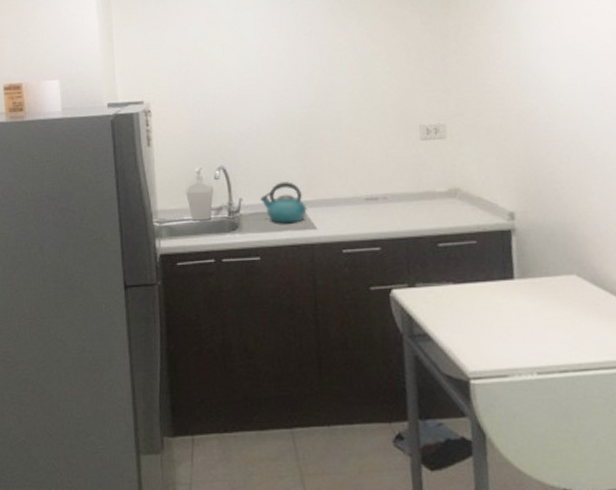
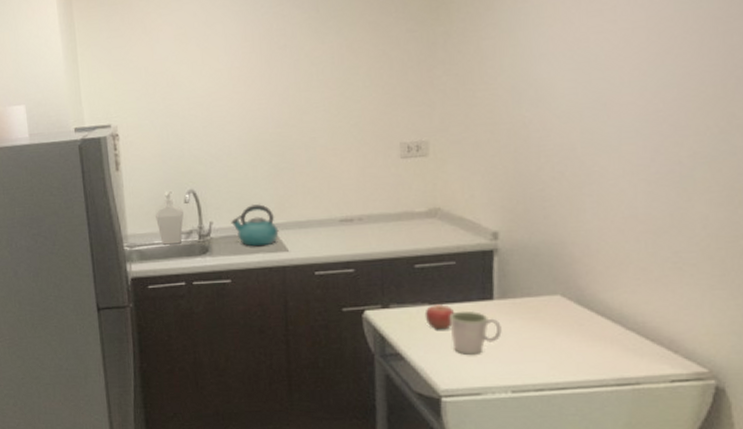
fruit: none [449,282,479,310] -> present [424,303,455,330]
mug: none [473,290,524,335] -> present [449,310,502,355]

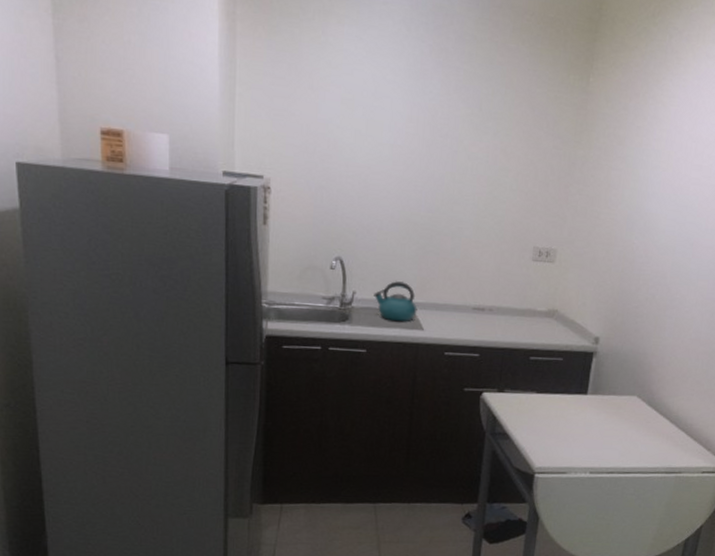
soap bottle: present [156,190,184,245] -> none [299,253,328,308]
fruit: present [424,303,455,330] -> none [531,393,556,416]
mug: present [449,310,502,355] -> none [550,401,590,439]

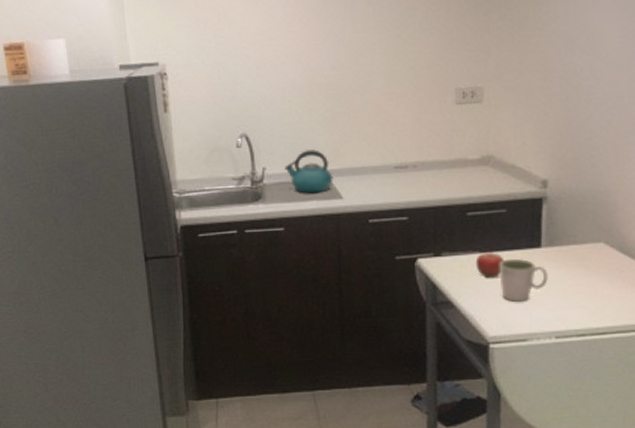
fruit: none [531,393,556,416] -> present [475,251,505,278]
mug: none [550,401,590,439] -> present [499,258,548,302]

